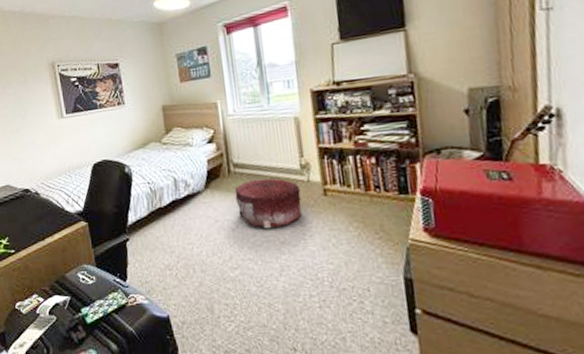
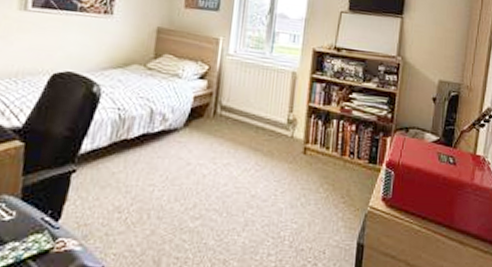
pouf: present [234,178,302,229] -> none [214,126,282,180]

